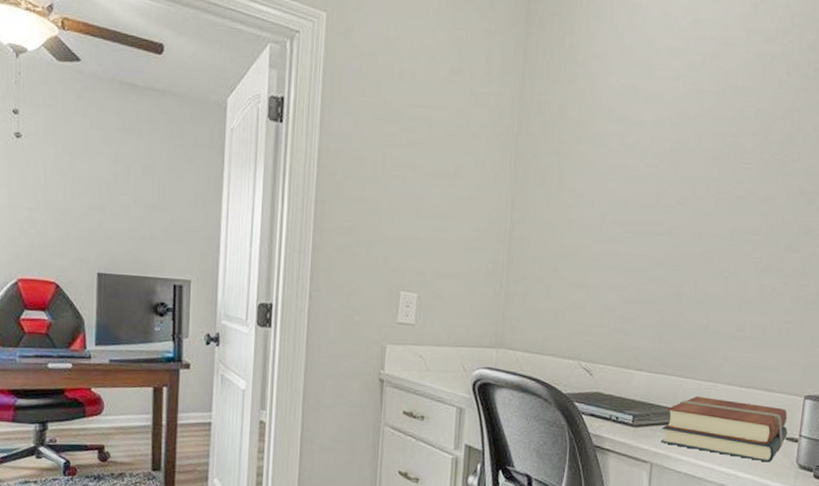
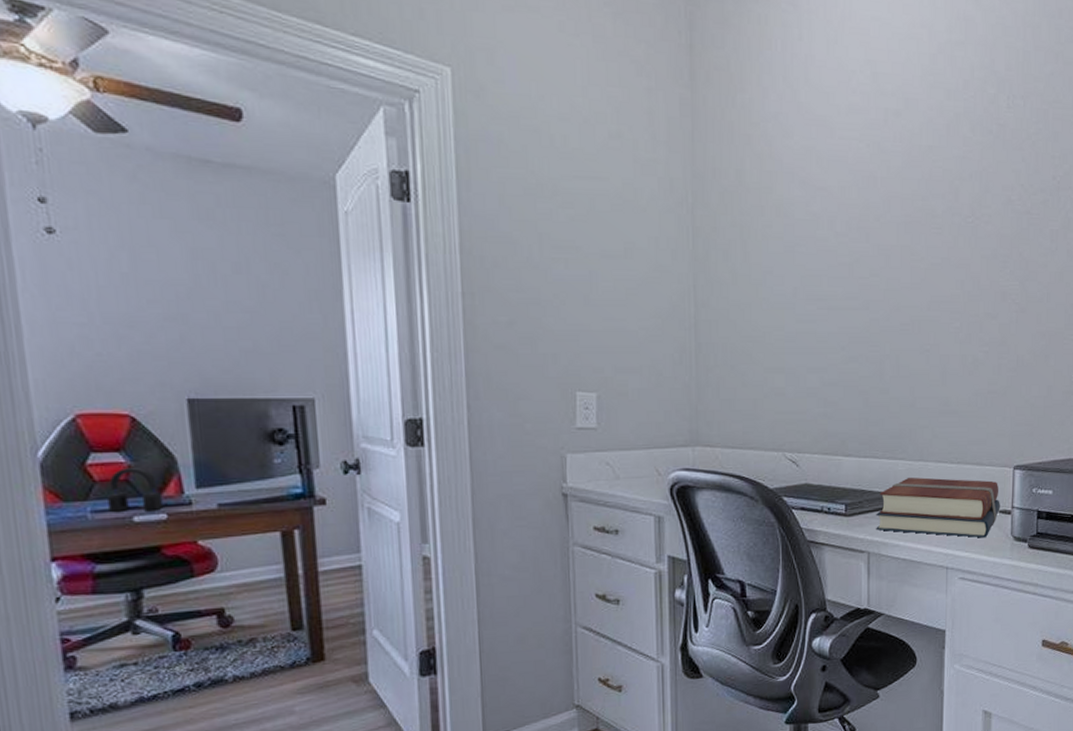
headphones: none [32,324,71,361] -> present [107,468,164,513]

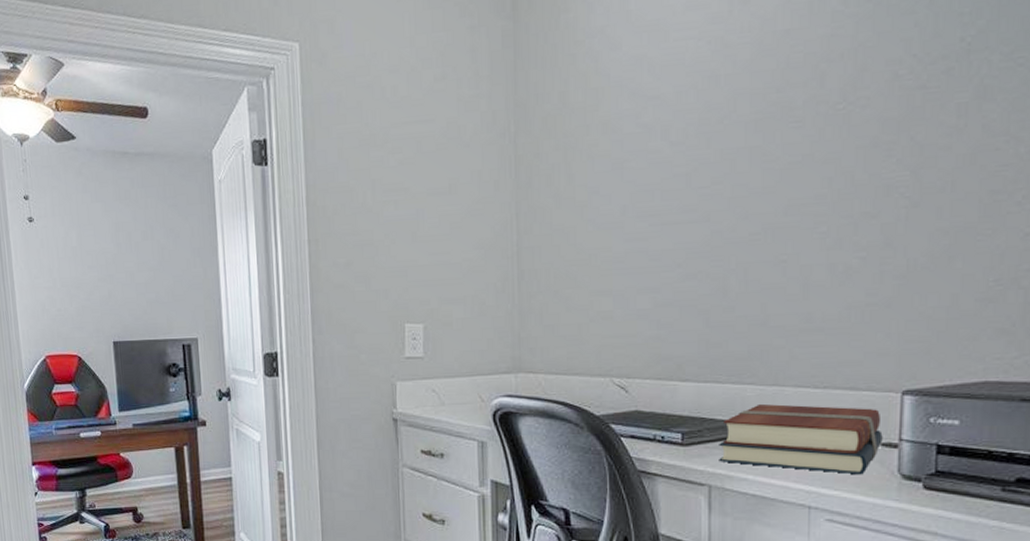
headphones: present [107,468,164,513] -> none [64,396,99,430]

